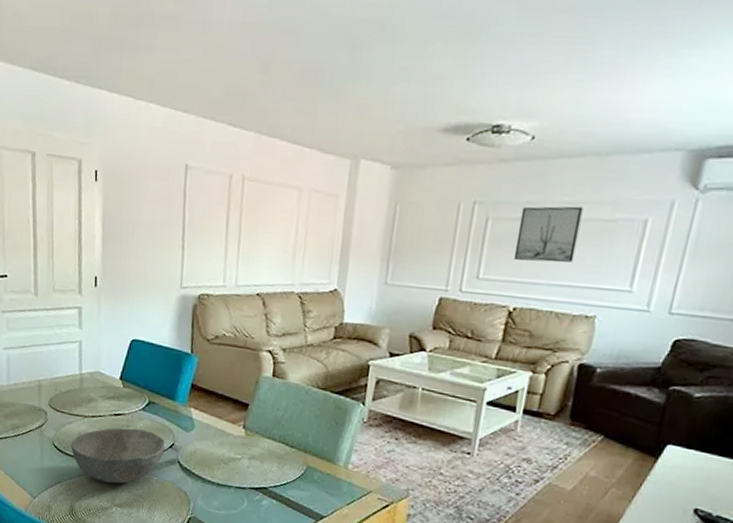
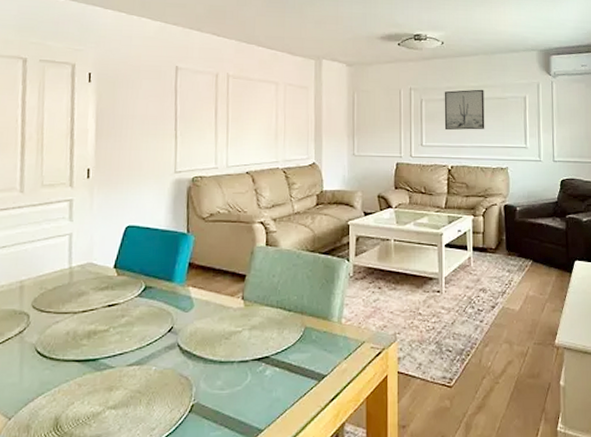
bowl: present [71,427,165,484] -> none [57,317,163,383]

